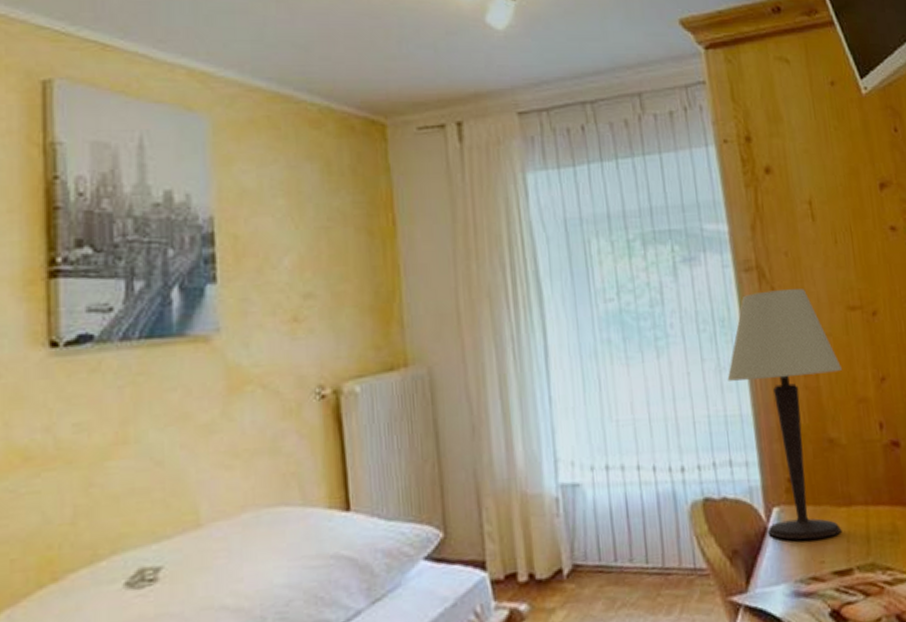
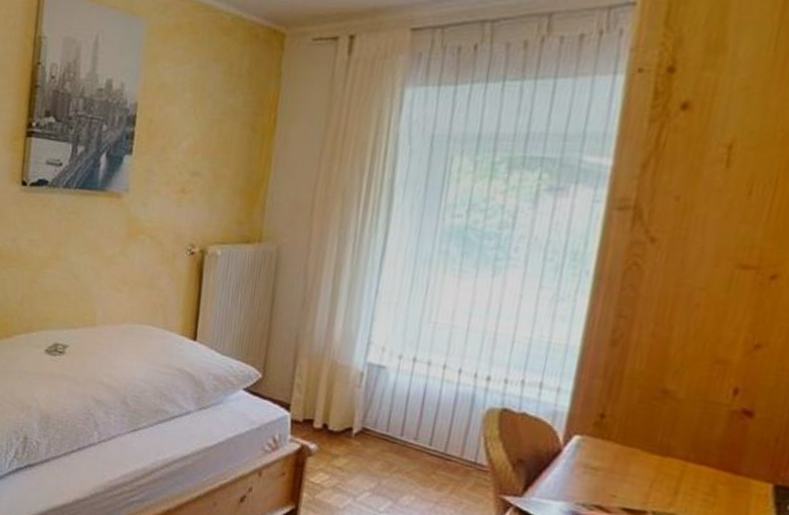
table lamp: present [727,289,842,540] -> none [561,232,707,478]

